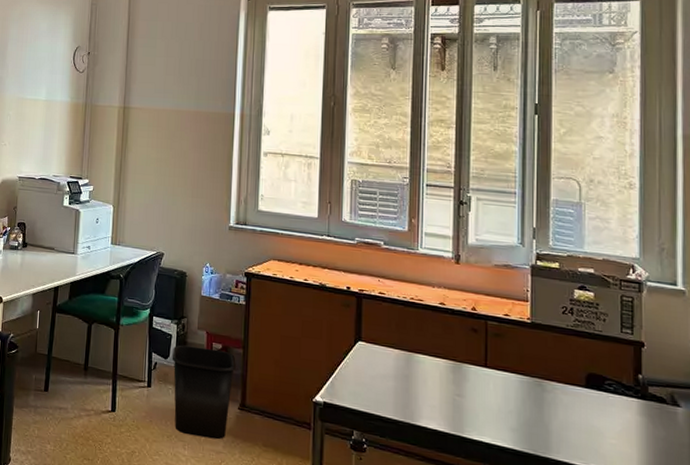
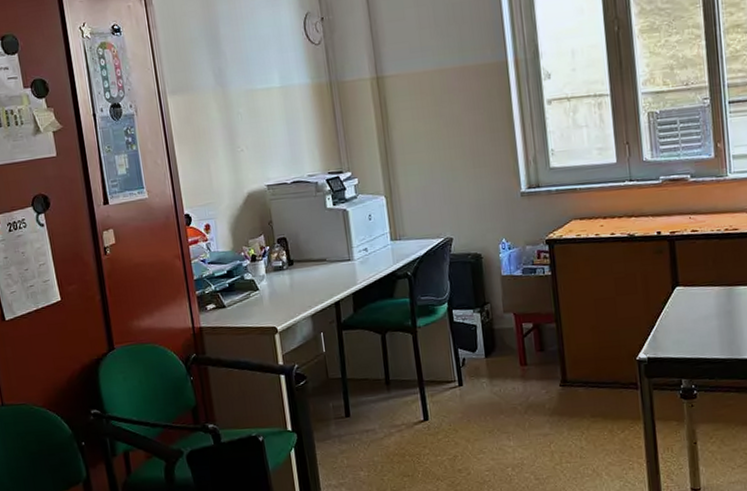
waste bin: present [172,345,236,439] -> none [480,329,551,425]

